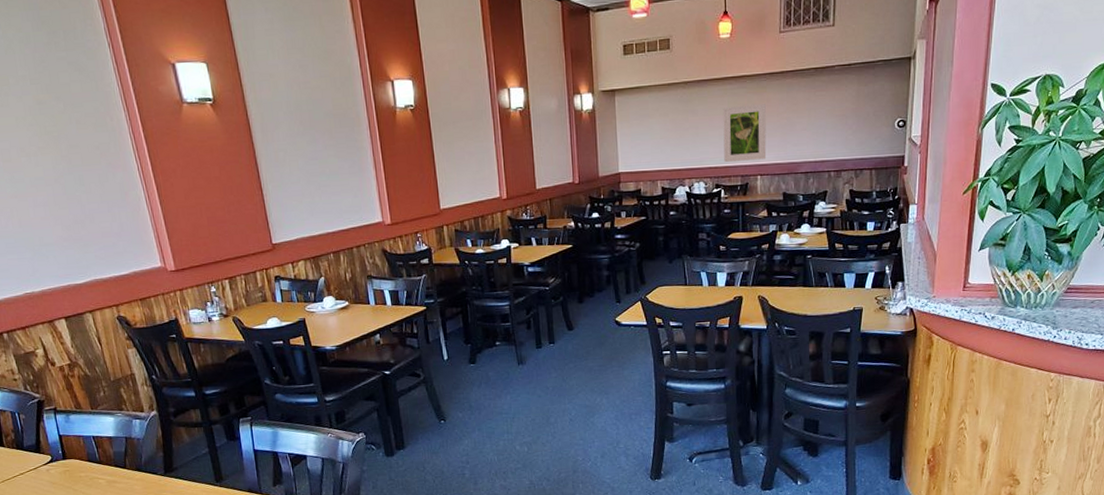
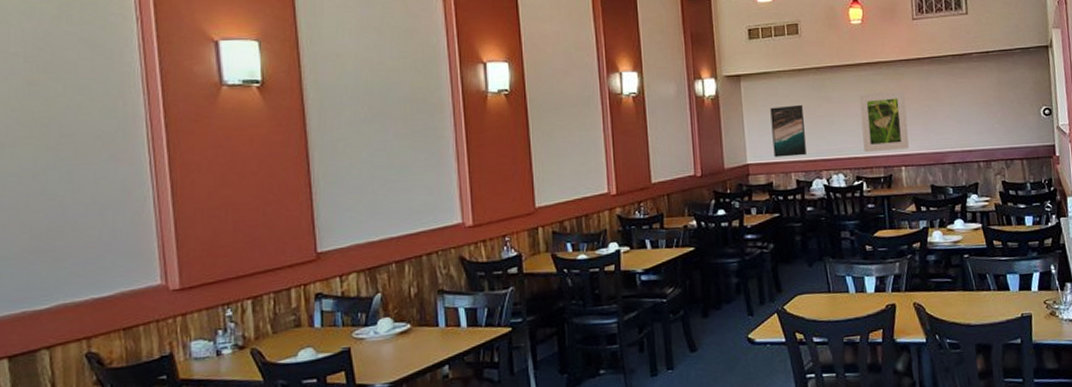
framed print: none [641,117,672,167] -> present [770,104,807,158]

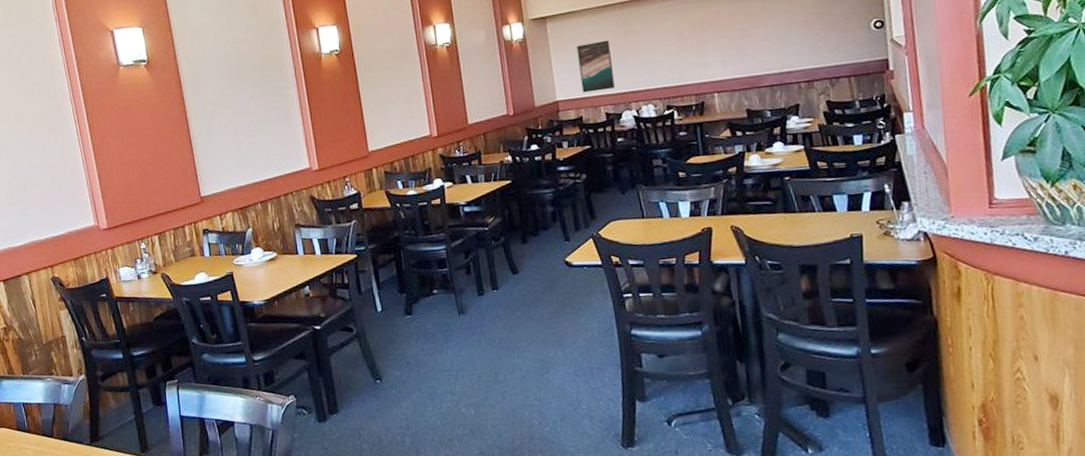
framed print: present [859,91,910,152] -> none [666,17,723,81]

